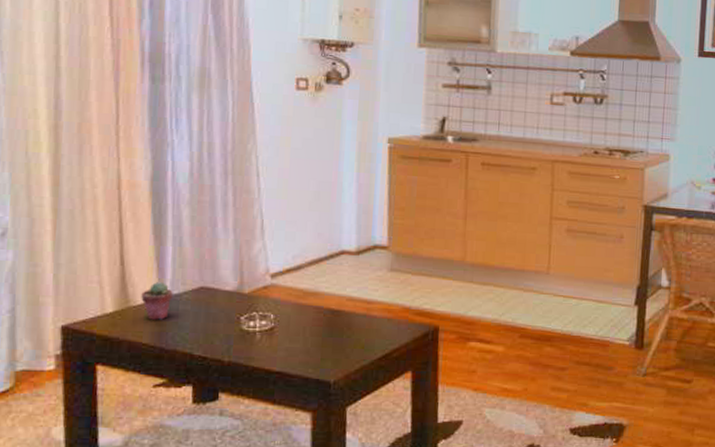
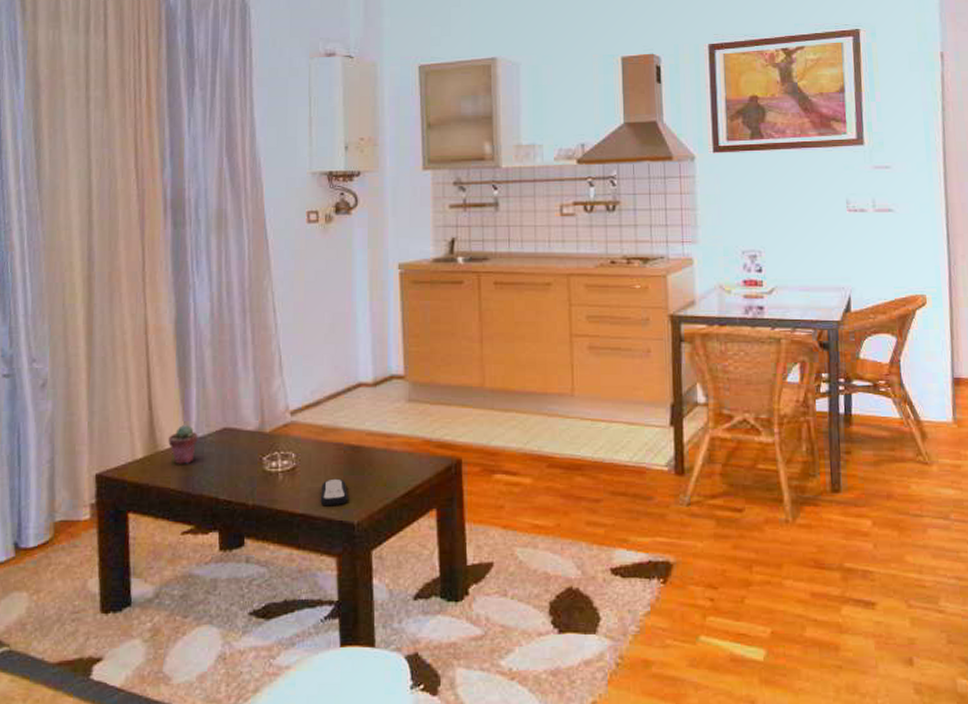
remote control: none [297,340,326,366] -> present [320,478,348,506]

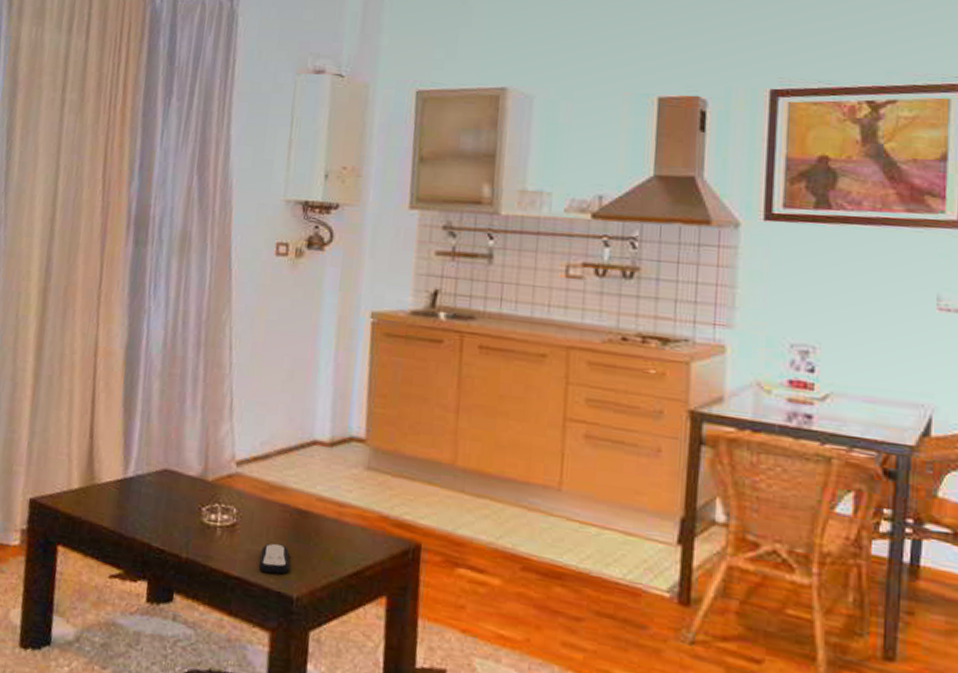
potted succulent: present [168,425,198,464] -> none [105,459,137,502]

